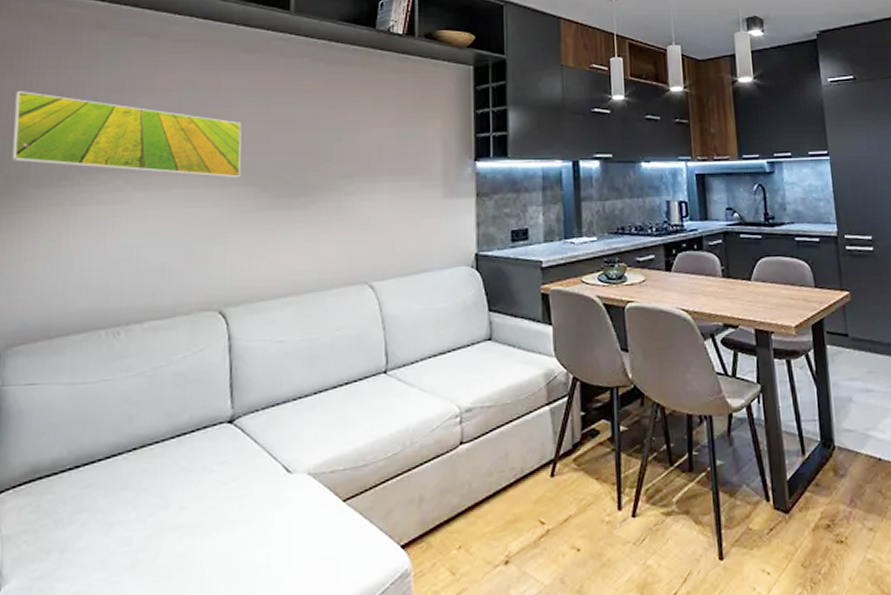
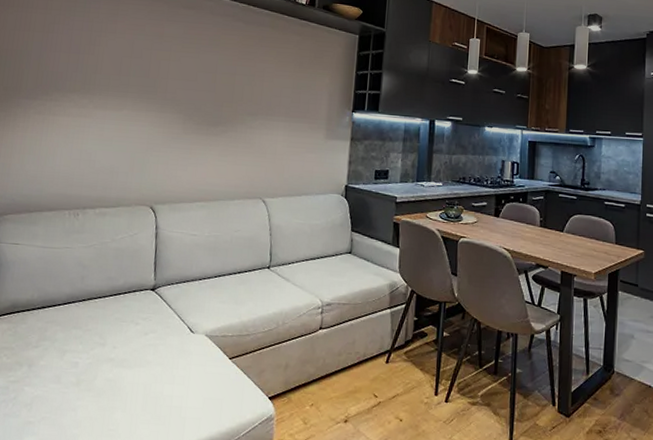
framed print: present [11,91,242,179] -> none [9,24,177,107]

